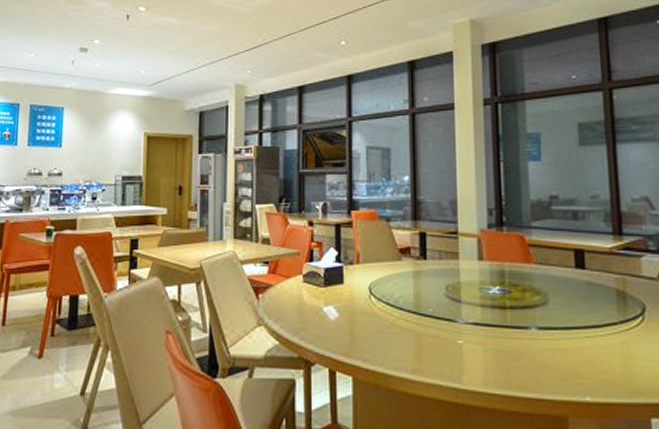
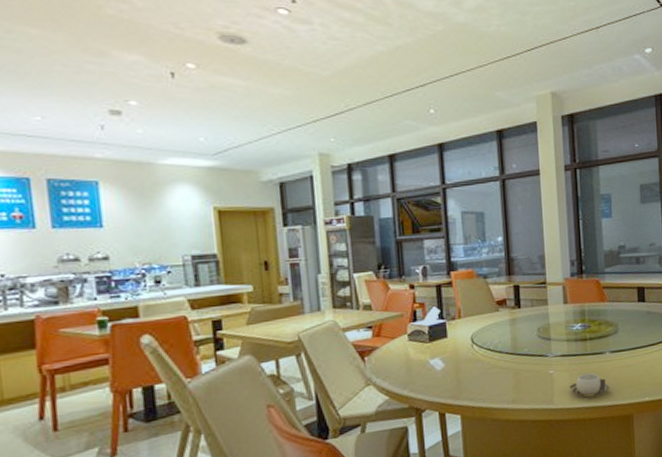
cup: none [482,350,536,383] -> present [569,373,610,398]

